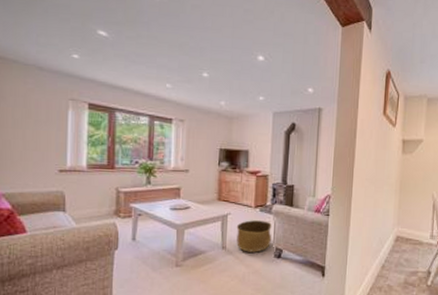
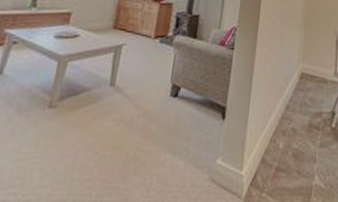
basket: present [236,220,272,253] -> none [128,52,171,90]

